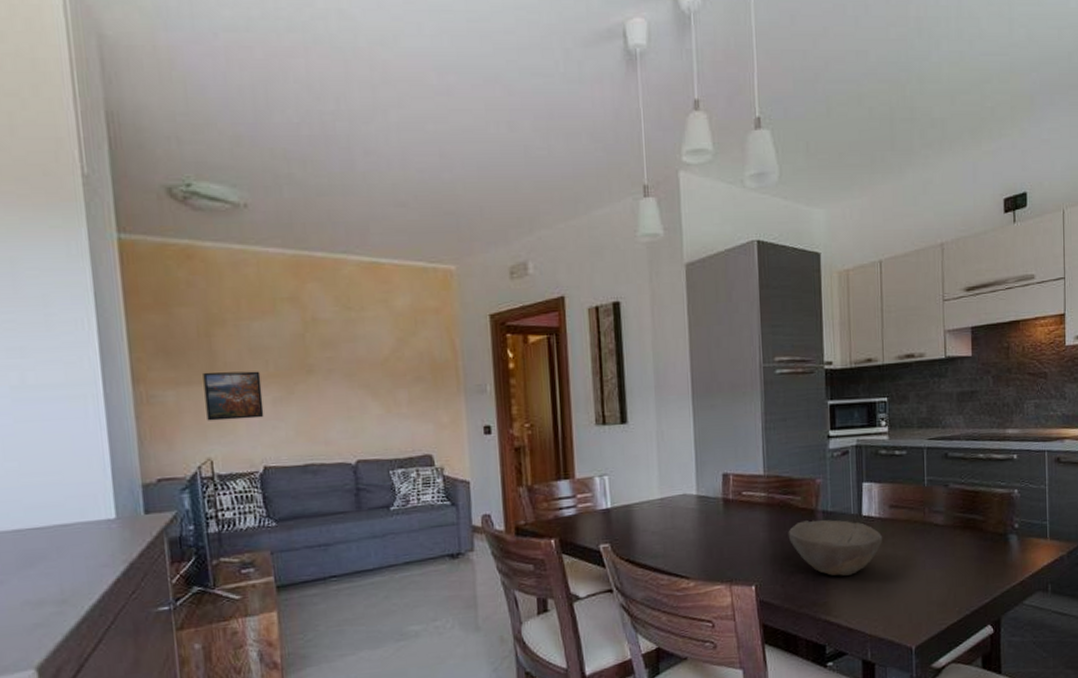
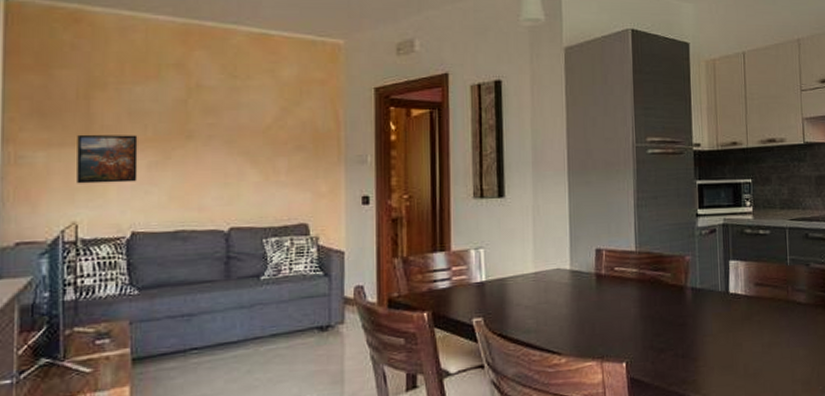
bowl: present [788,520,883,576] -> none [658,296,749,353]

